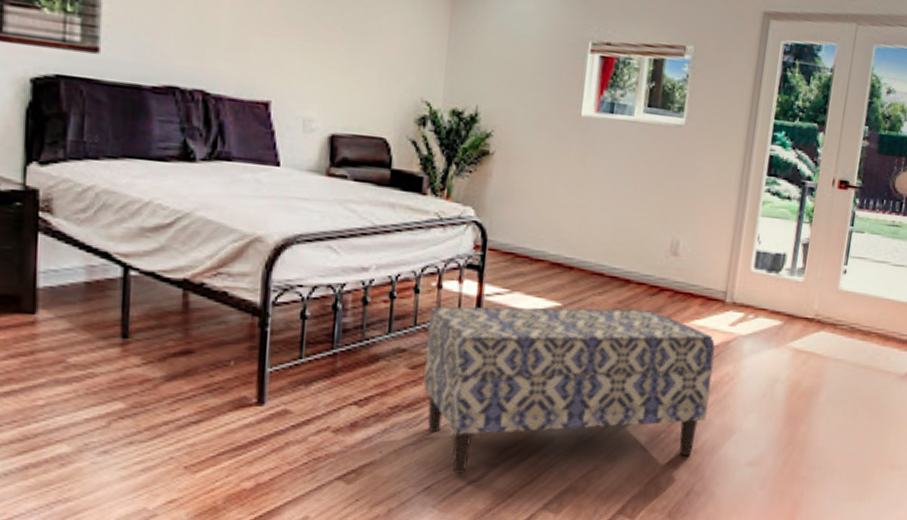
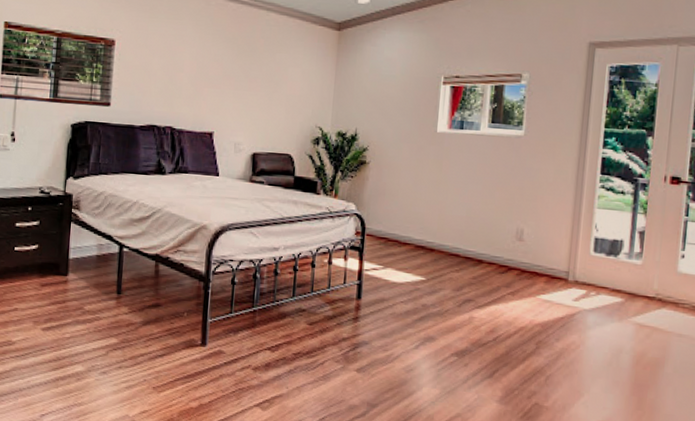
bench: present [423,306,715,474] -> none [318,277,561,412]

